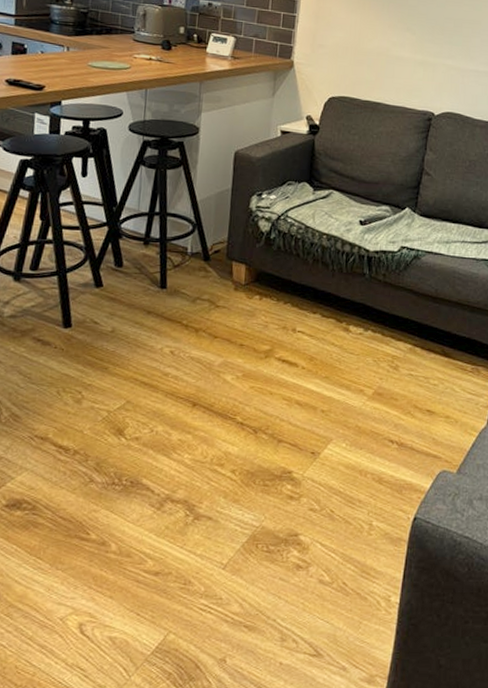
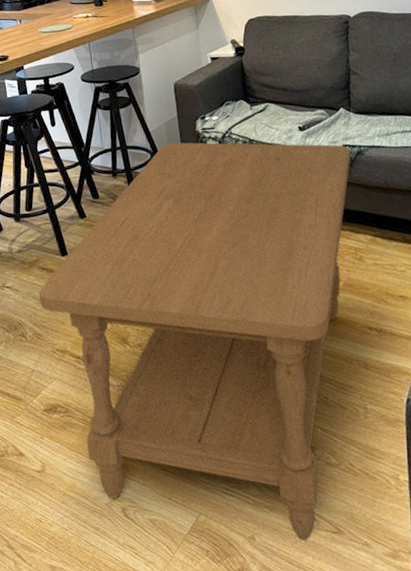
coffee table: none [26,216,408,664] -> present [38,142,351,541]

